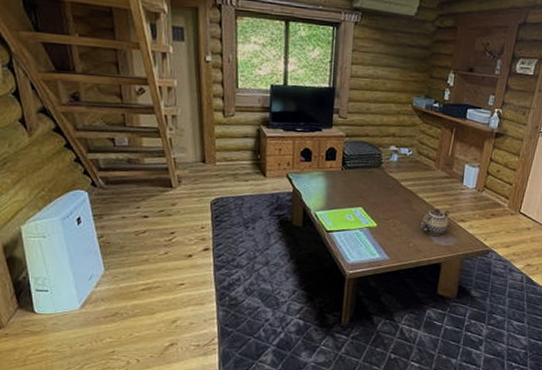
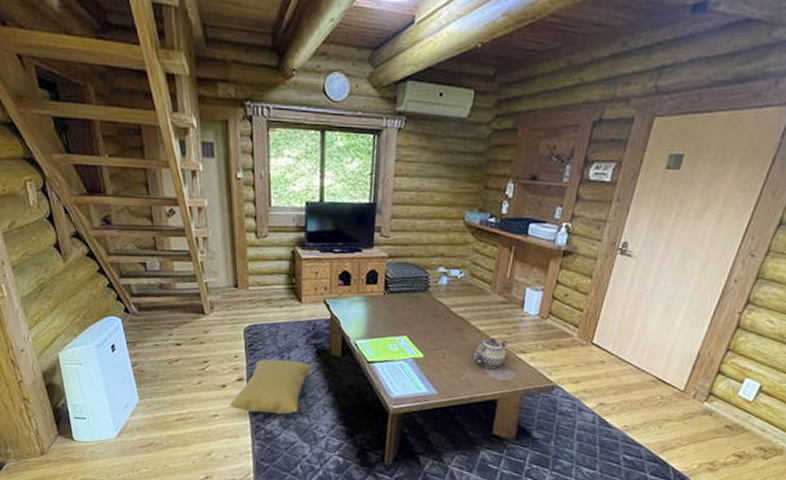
cushion: none [196,230,276,282] -> present [230,359,313,415]

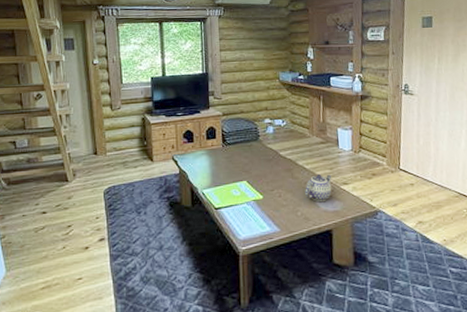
cushion: present [230,359,313,415] -> none [93,215,167,271]

